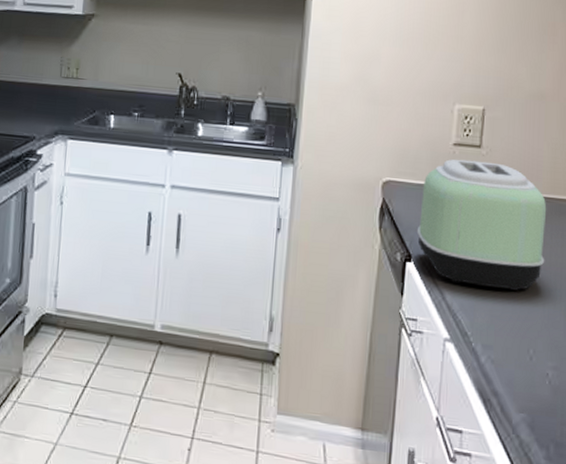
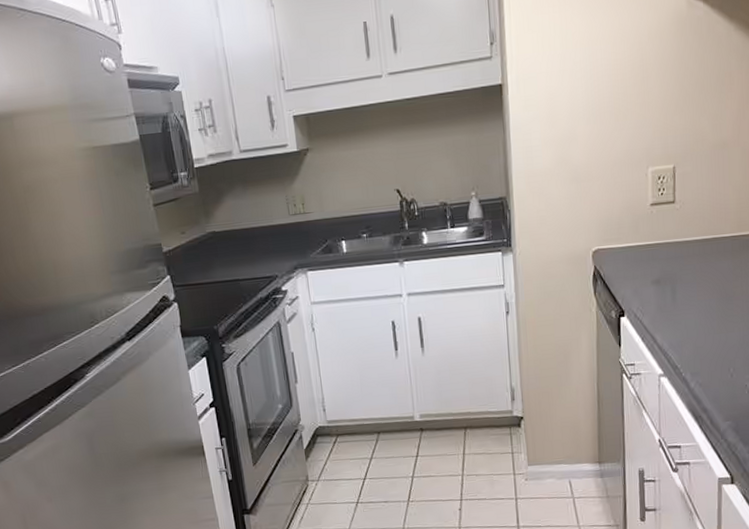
toaster: present [416,159,547,291] -> none [626,214,738,327]

